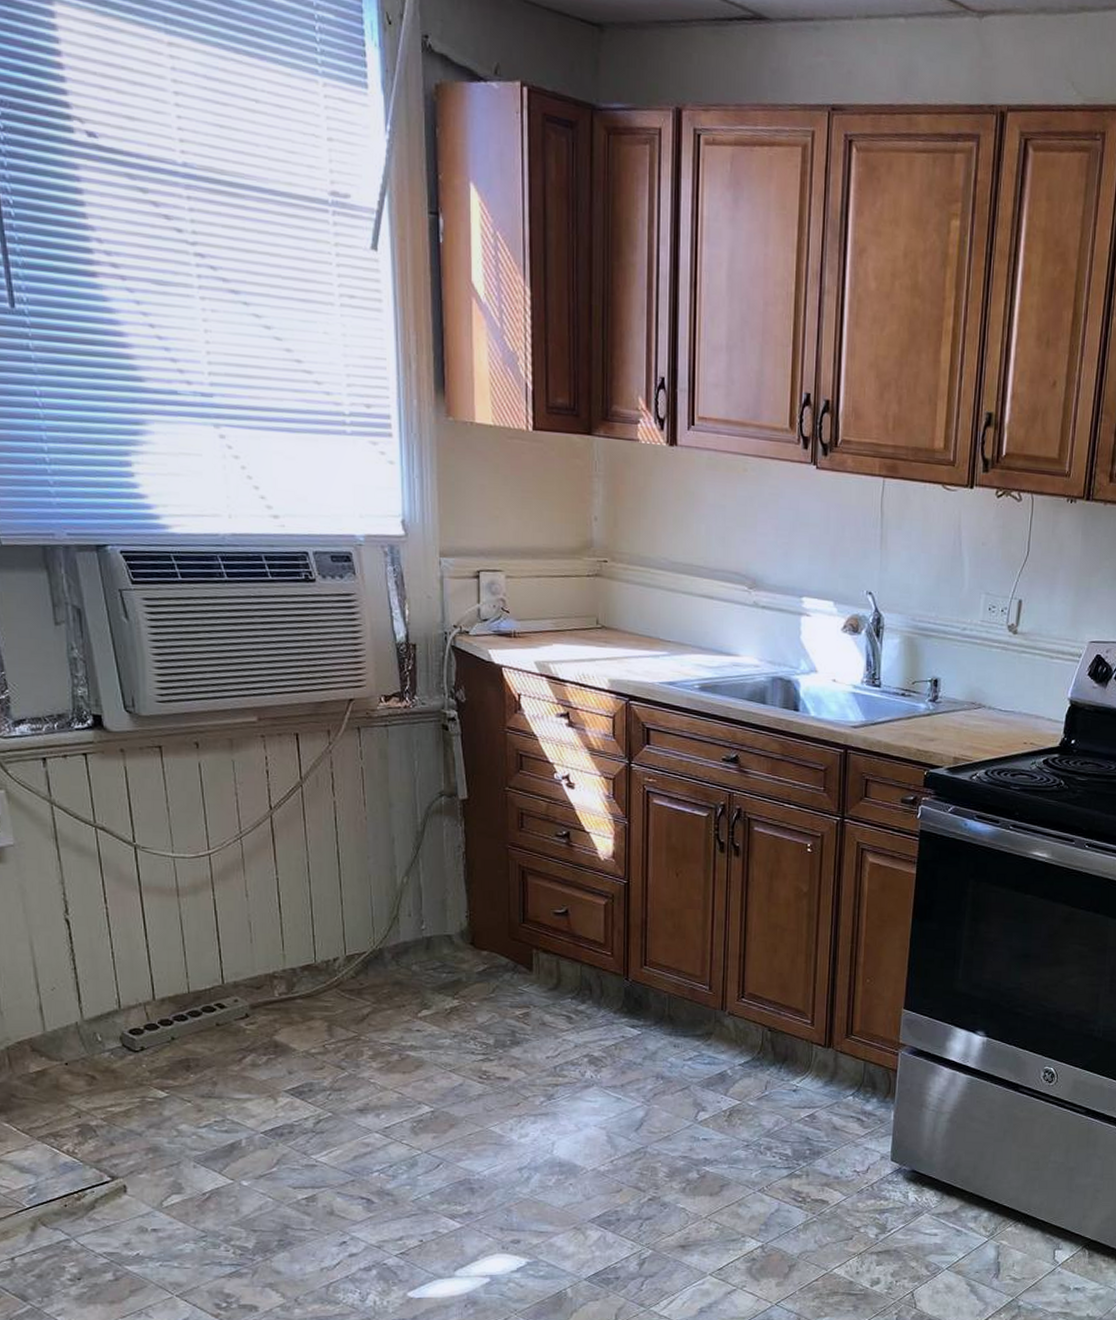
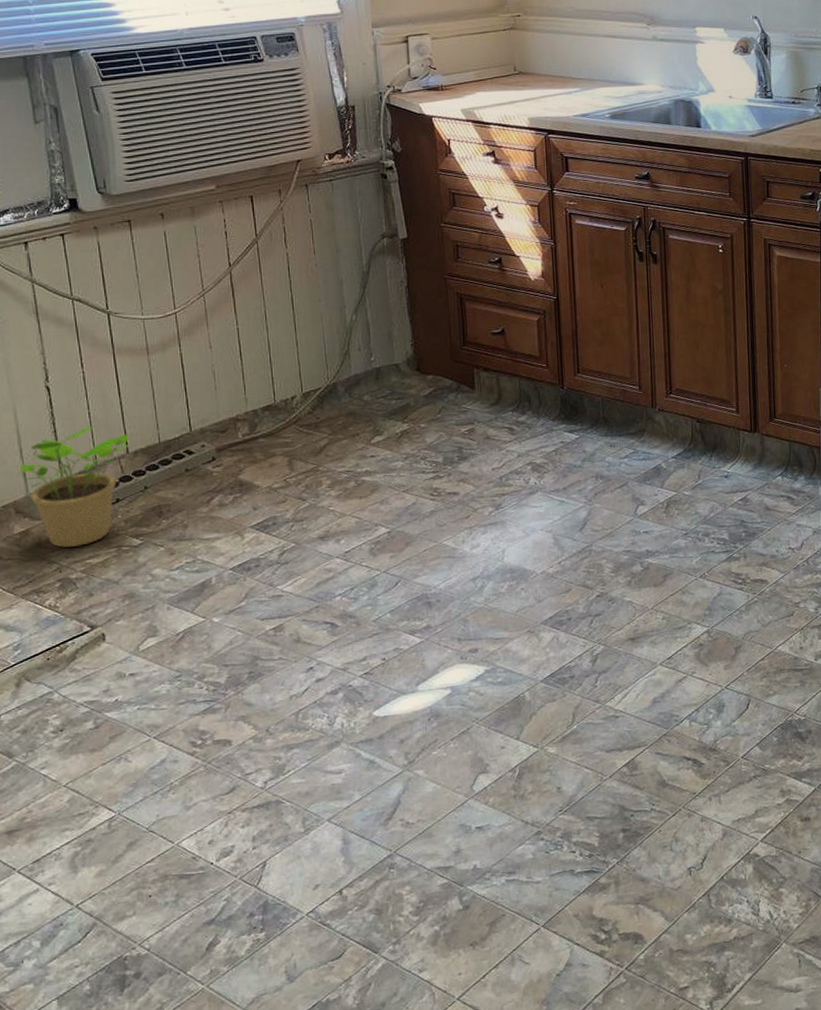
potted plant: none [28,967,157,1093] -> present [12,426,130,548]

